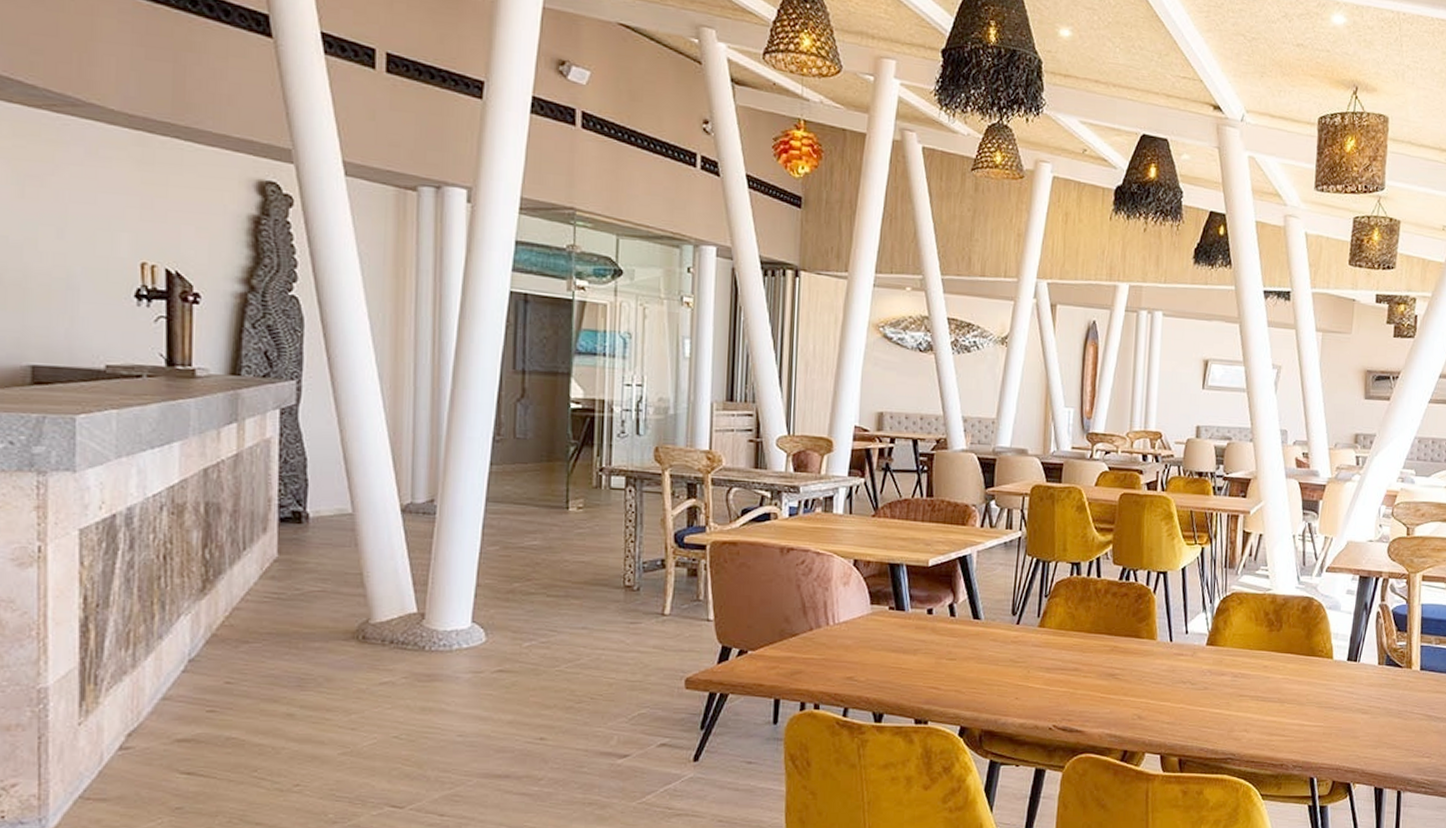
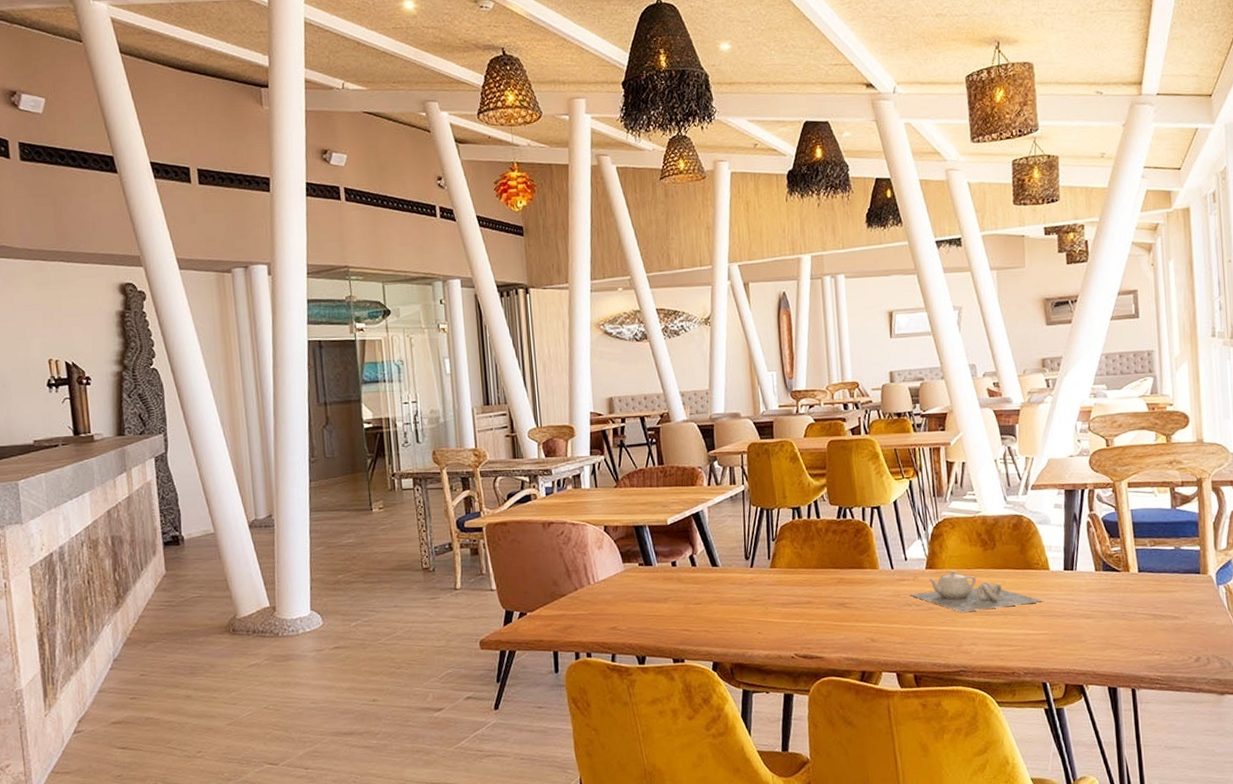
teapot: none [1186,649,1323,696] -> present [910,570,1044,613]

